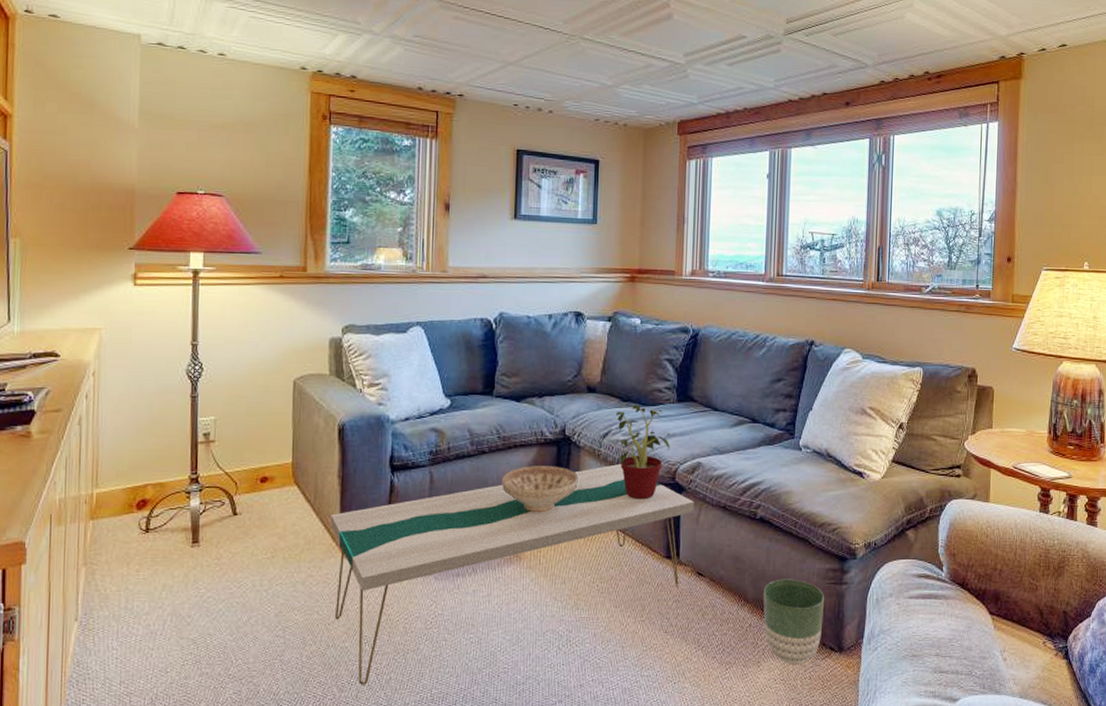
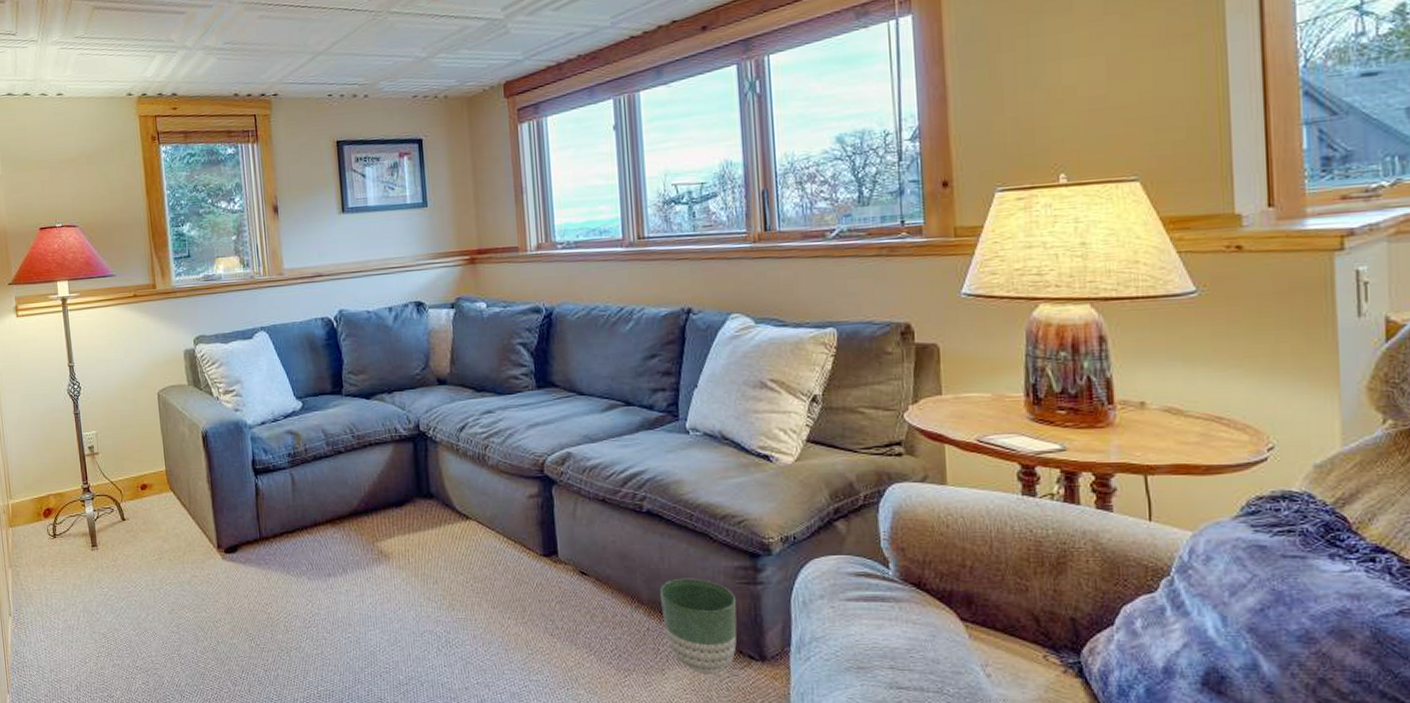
coffee table: present [330,464,695,685] -> none [205,458,569,680]
decorative bowl: present [502,466,578,512] -> none [361,463,439,511]
potted plant: present [616,404,671,500] -> none [471,394,534,495]

